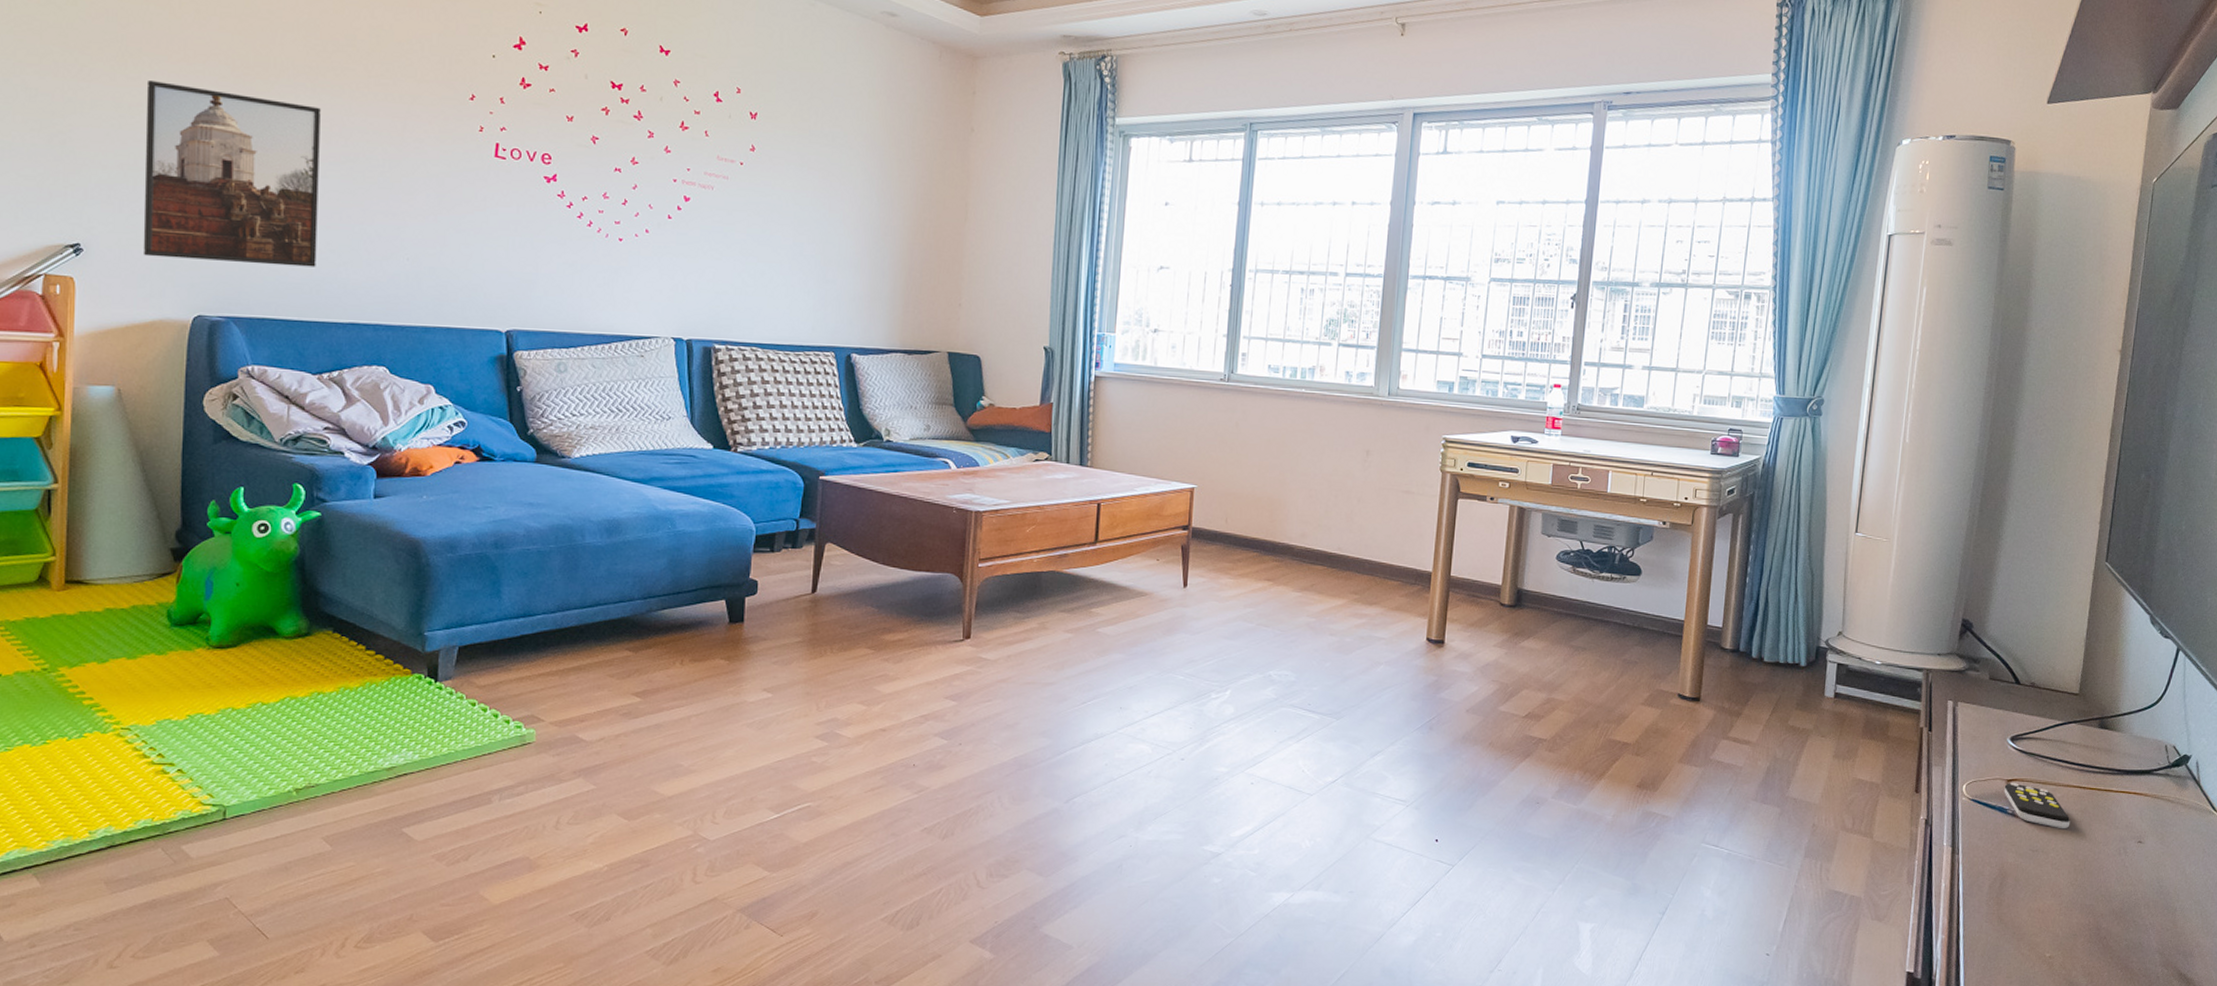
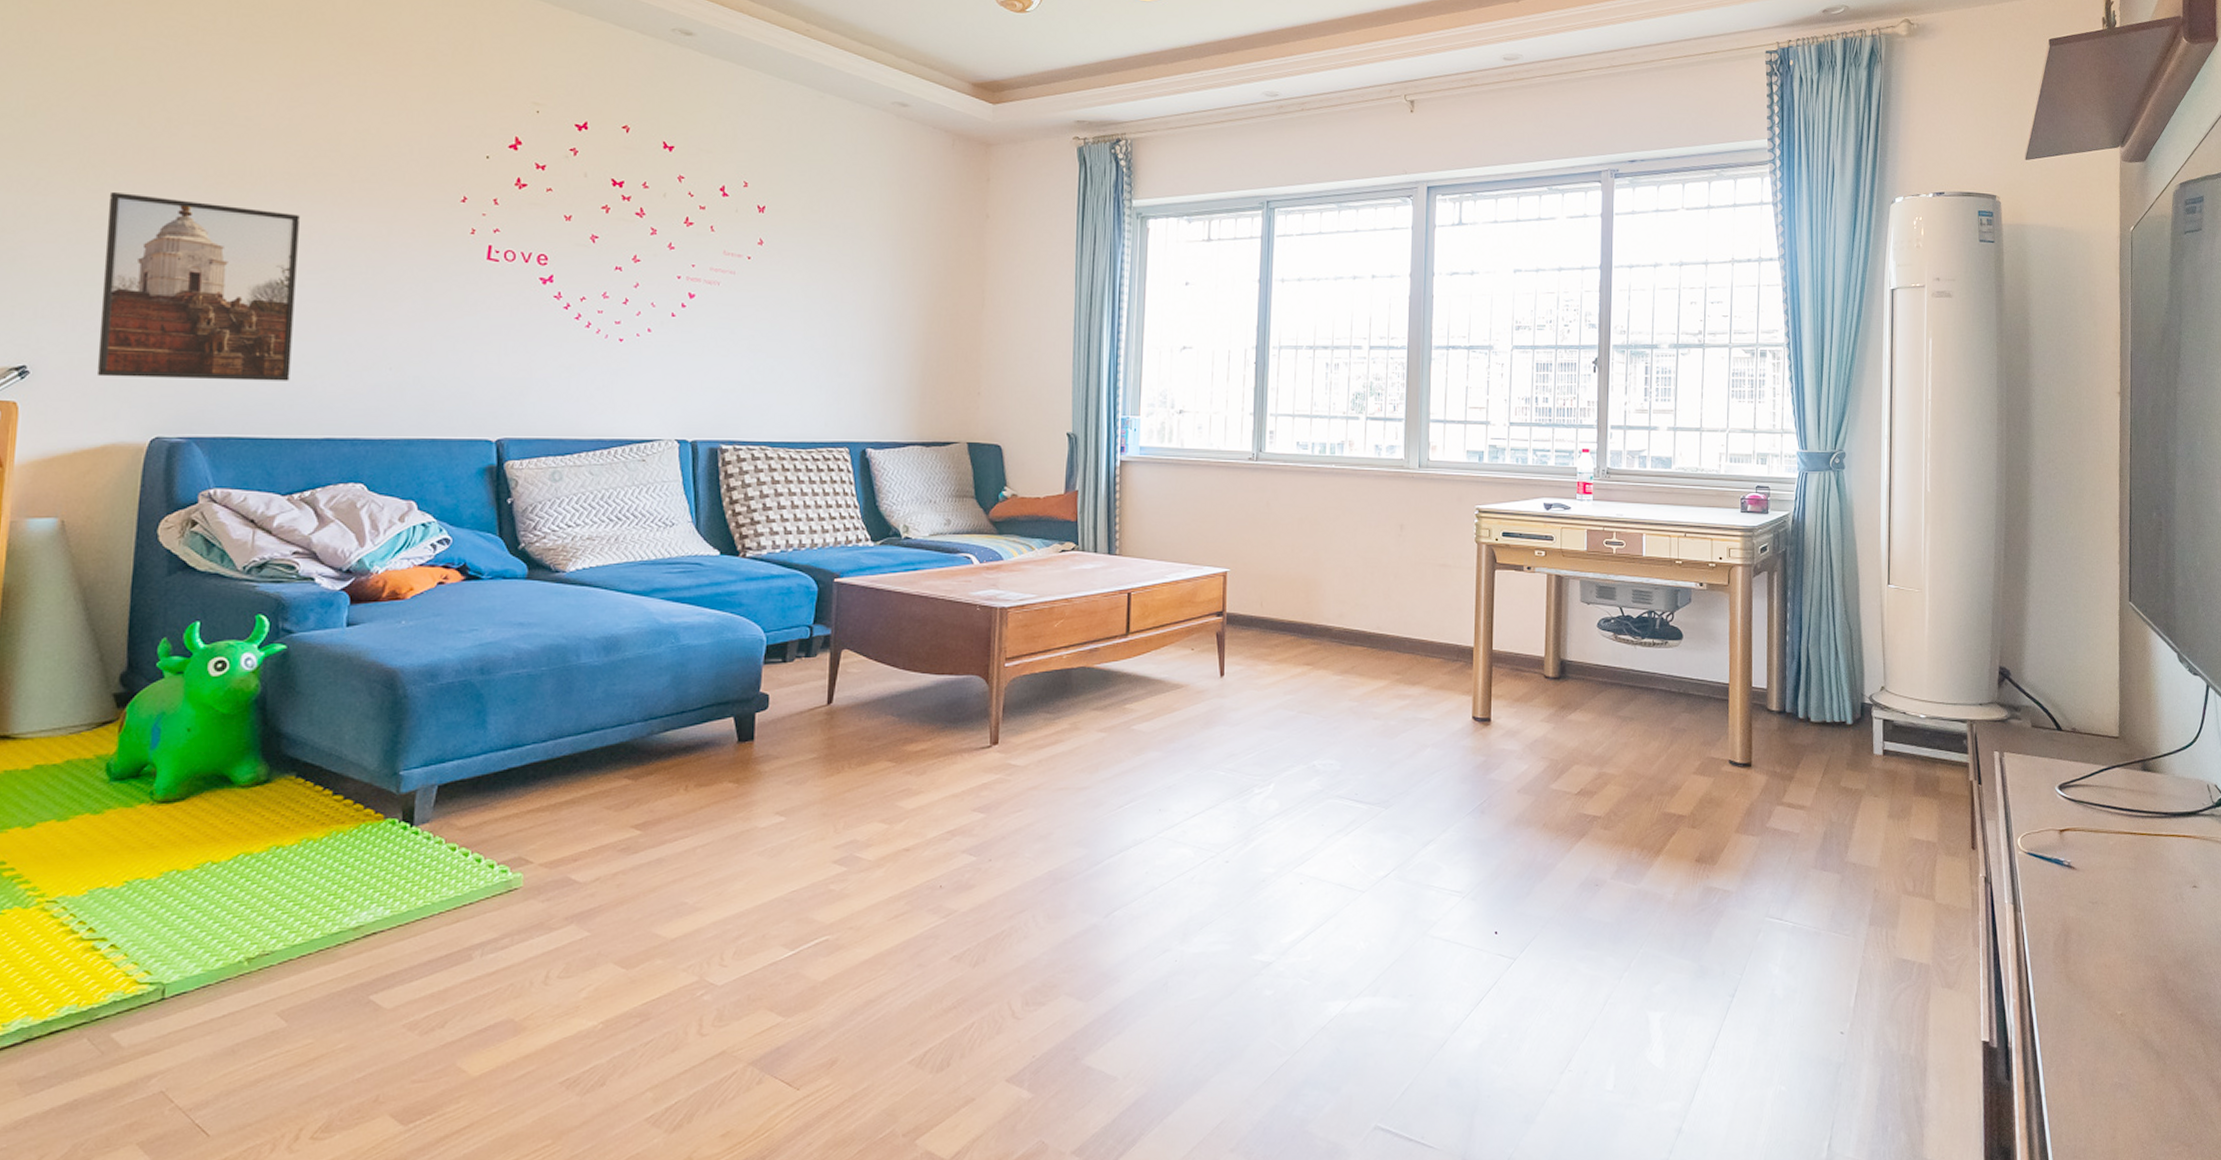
remote control: present [2004,783,2071,829] -> none [2058,833,2126,879]

